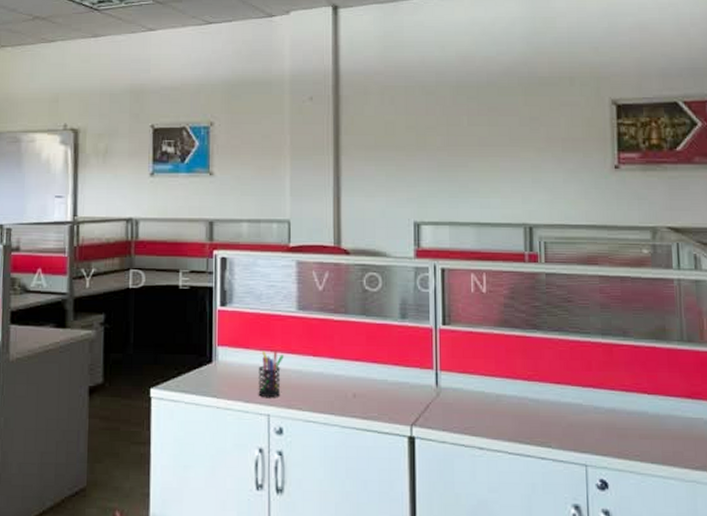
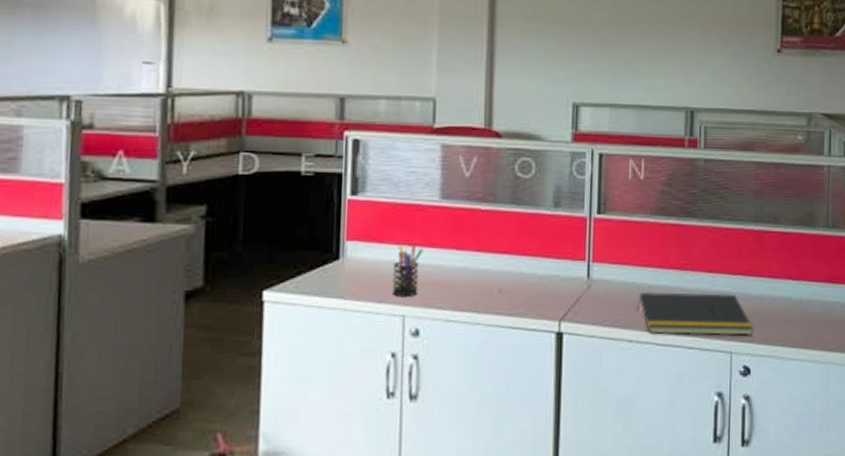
notepad: none [486,402,609,450] -> present [636,292,754,337]

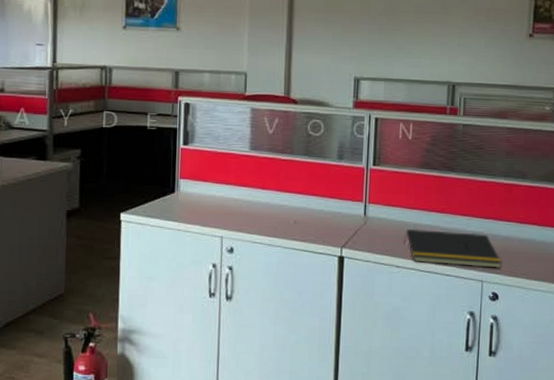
pen holder: present [392,244,423,297] -> none [213,183,237,223]

